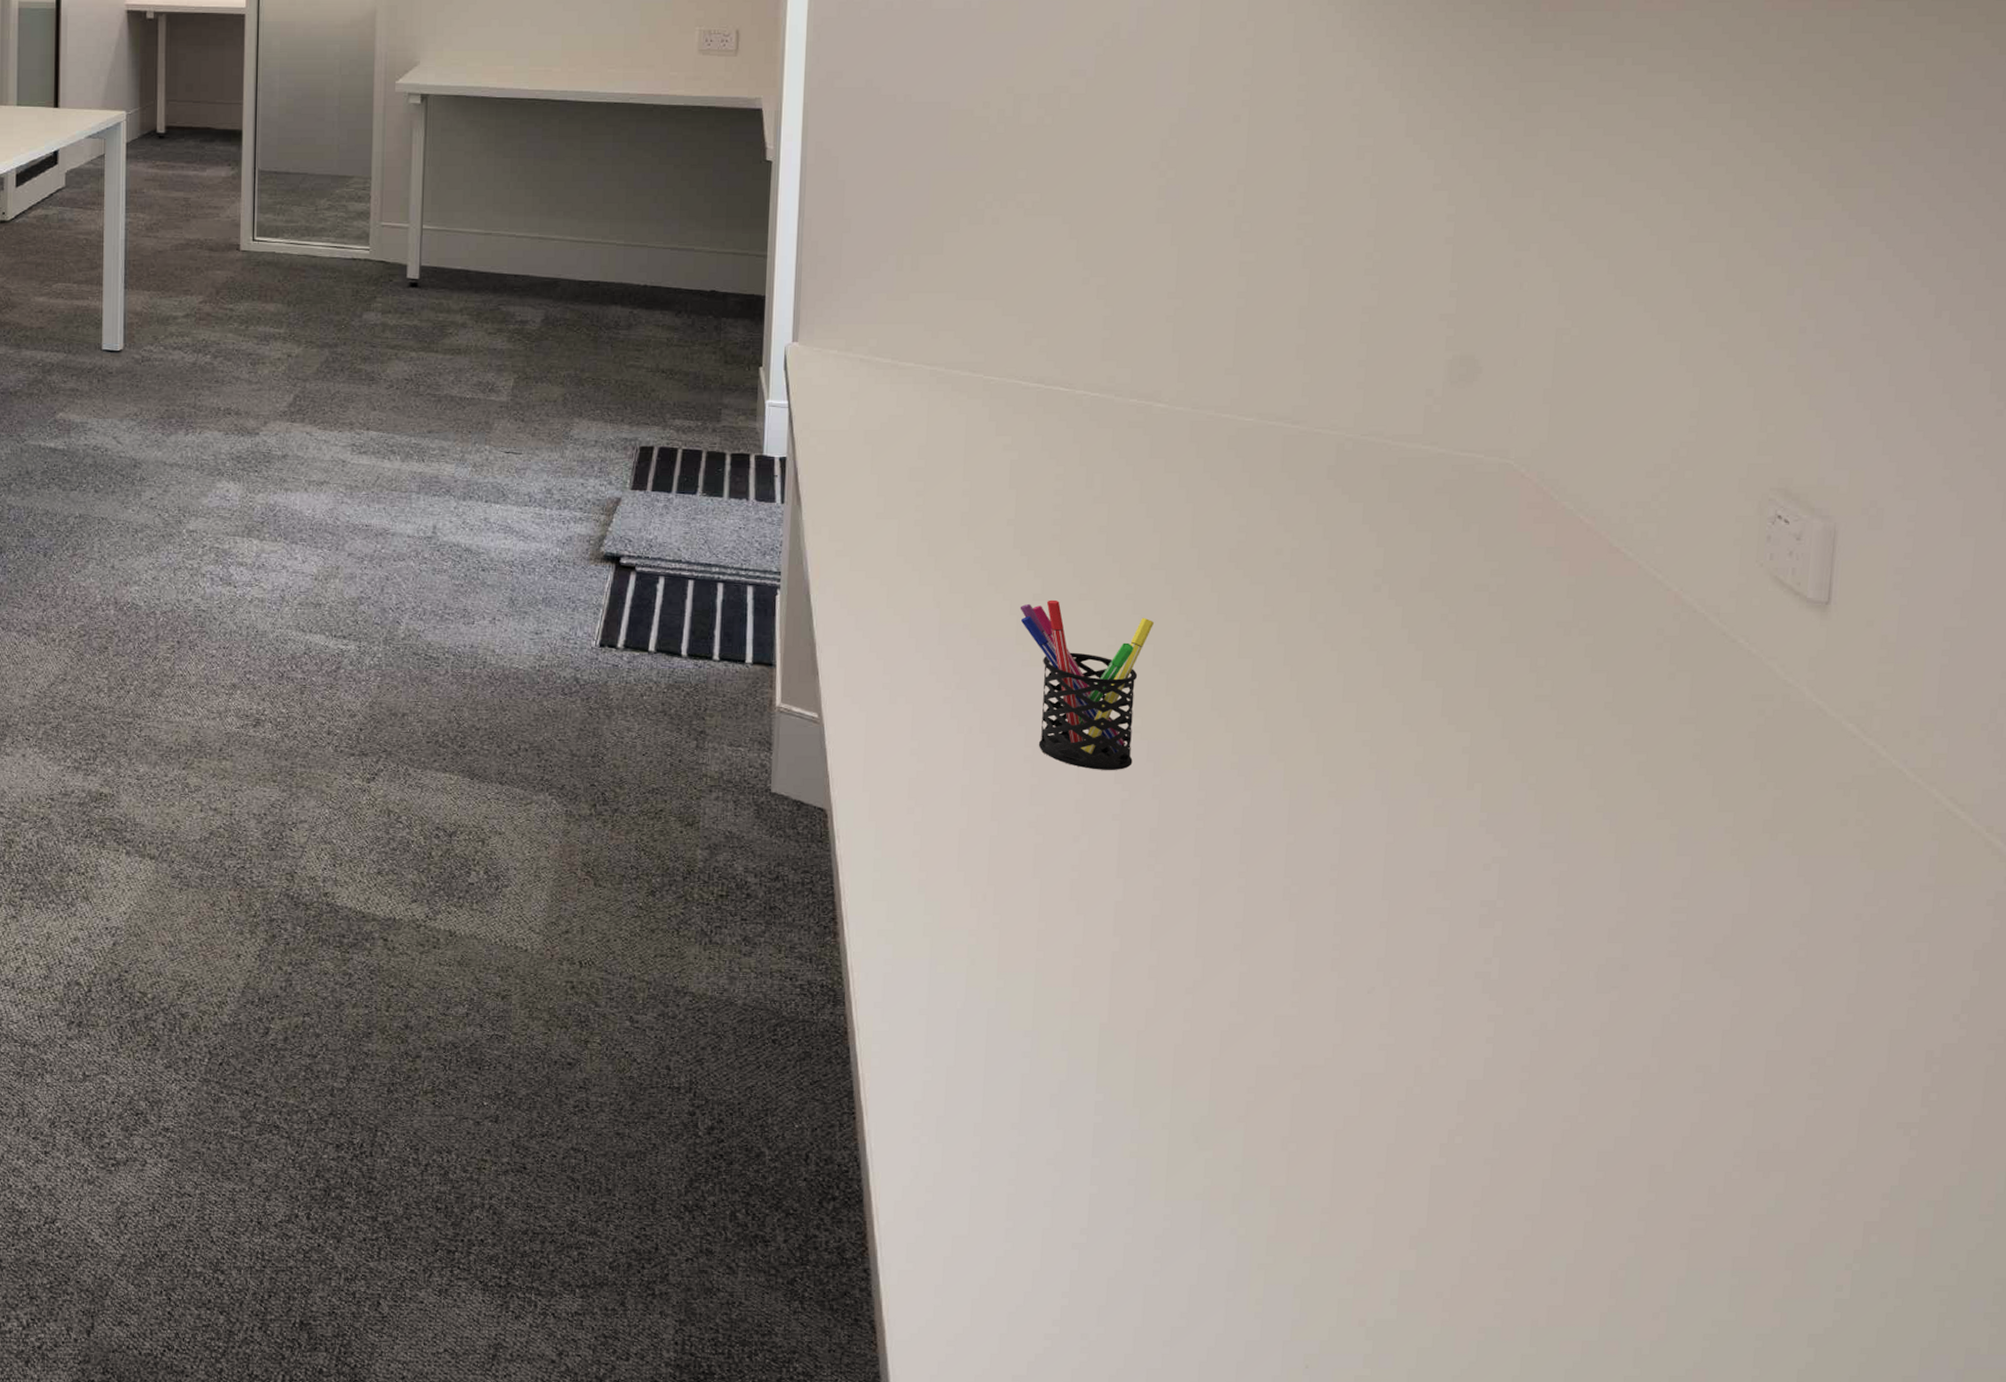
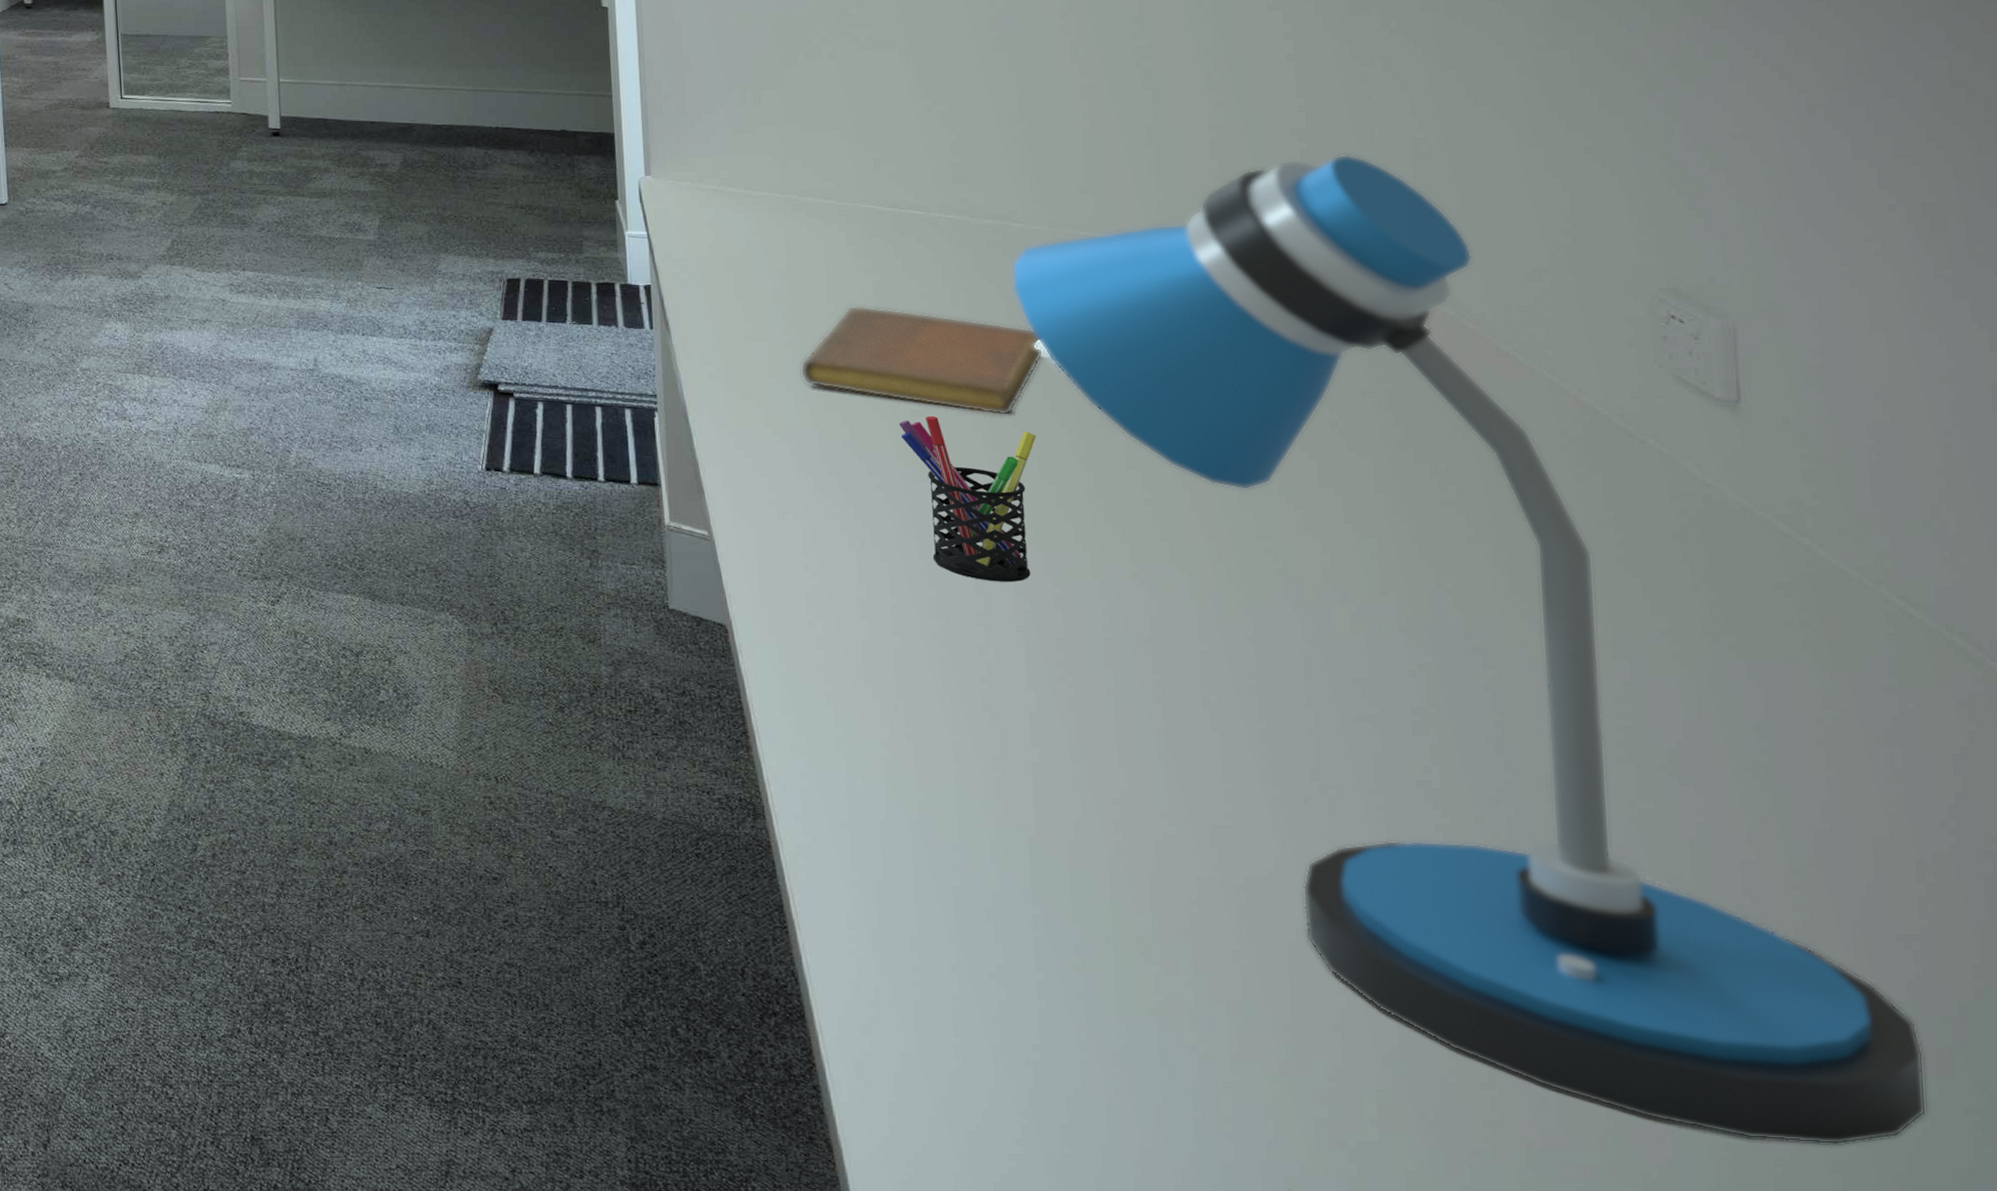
notebook: none [927,484,1173,602] -> present [800,305,1045,416]
desk lamp: none [1148,342,1906,1320] -> present [1011,154,1927,1145]

